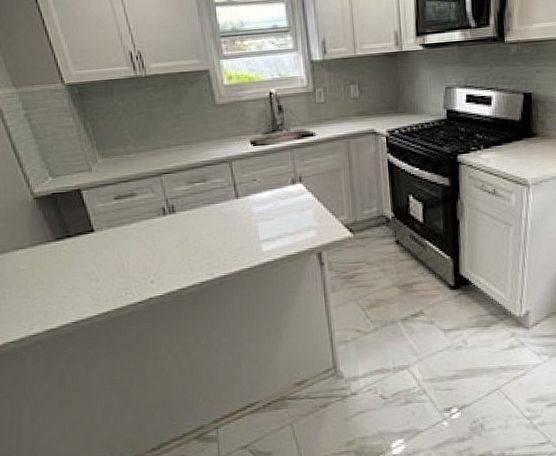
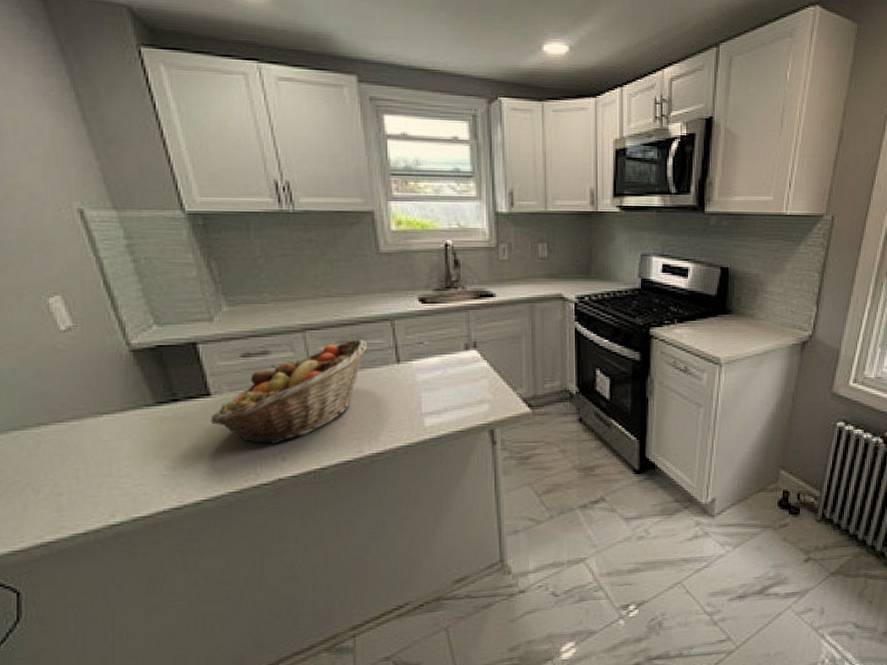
fruit basket: none [95,179,211,270] -> present [210,339,367,445]

